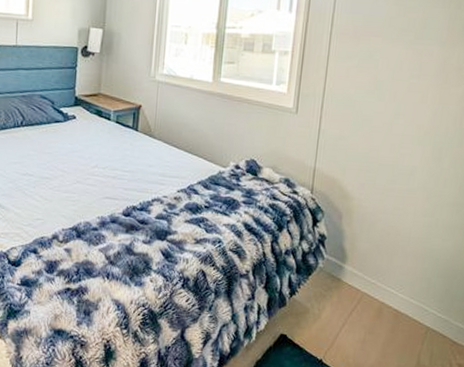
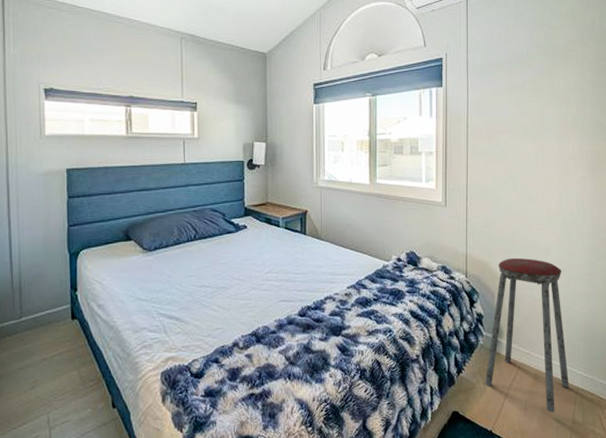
music stool: none [320,177,426,351] -> present [485,257,569,413]

